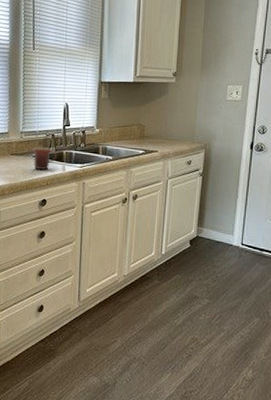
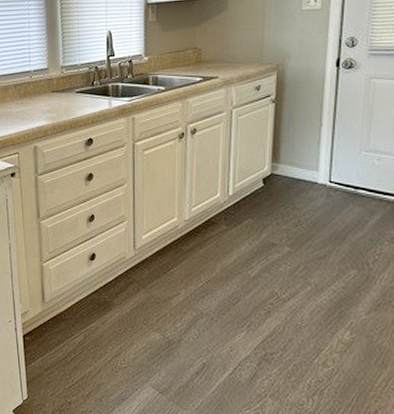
mug: present [33,147,57,170] -> none [76,82,101,106]

